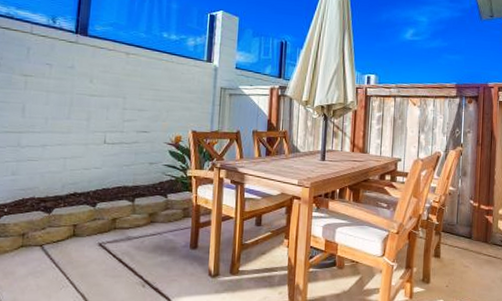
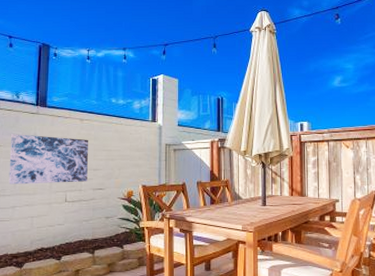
wall art: none [39,63,134,123] -> present [8,134,88,185]

